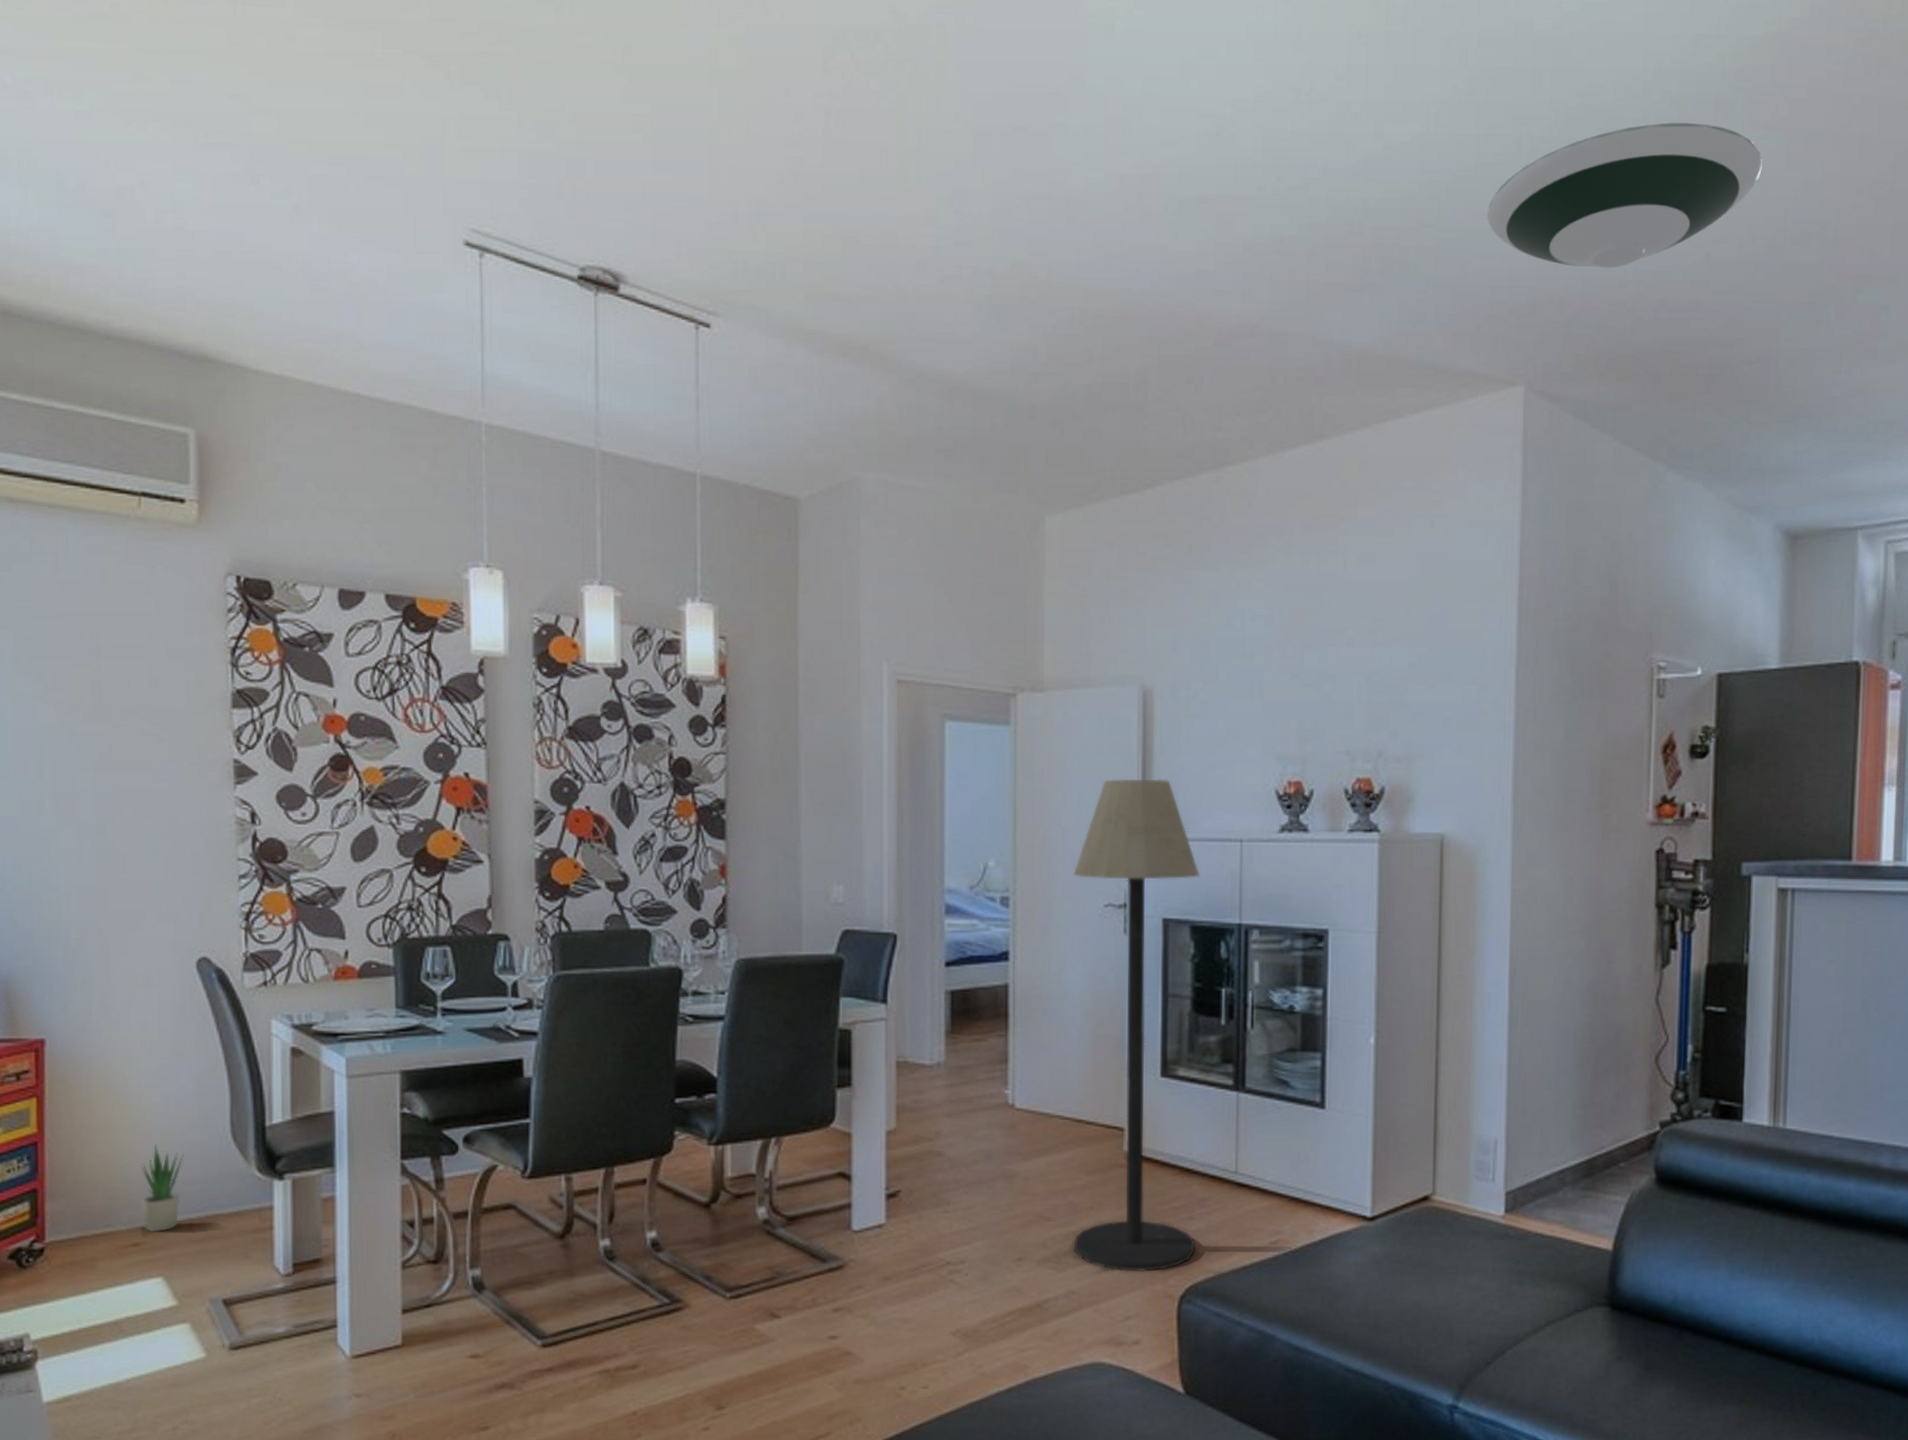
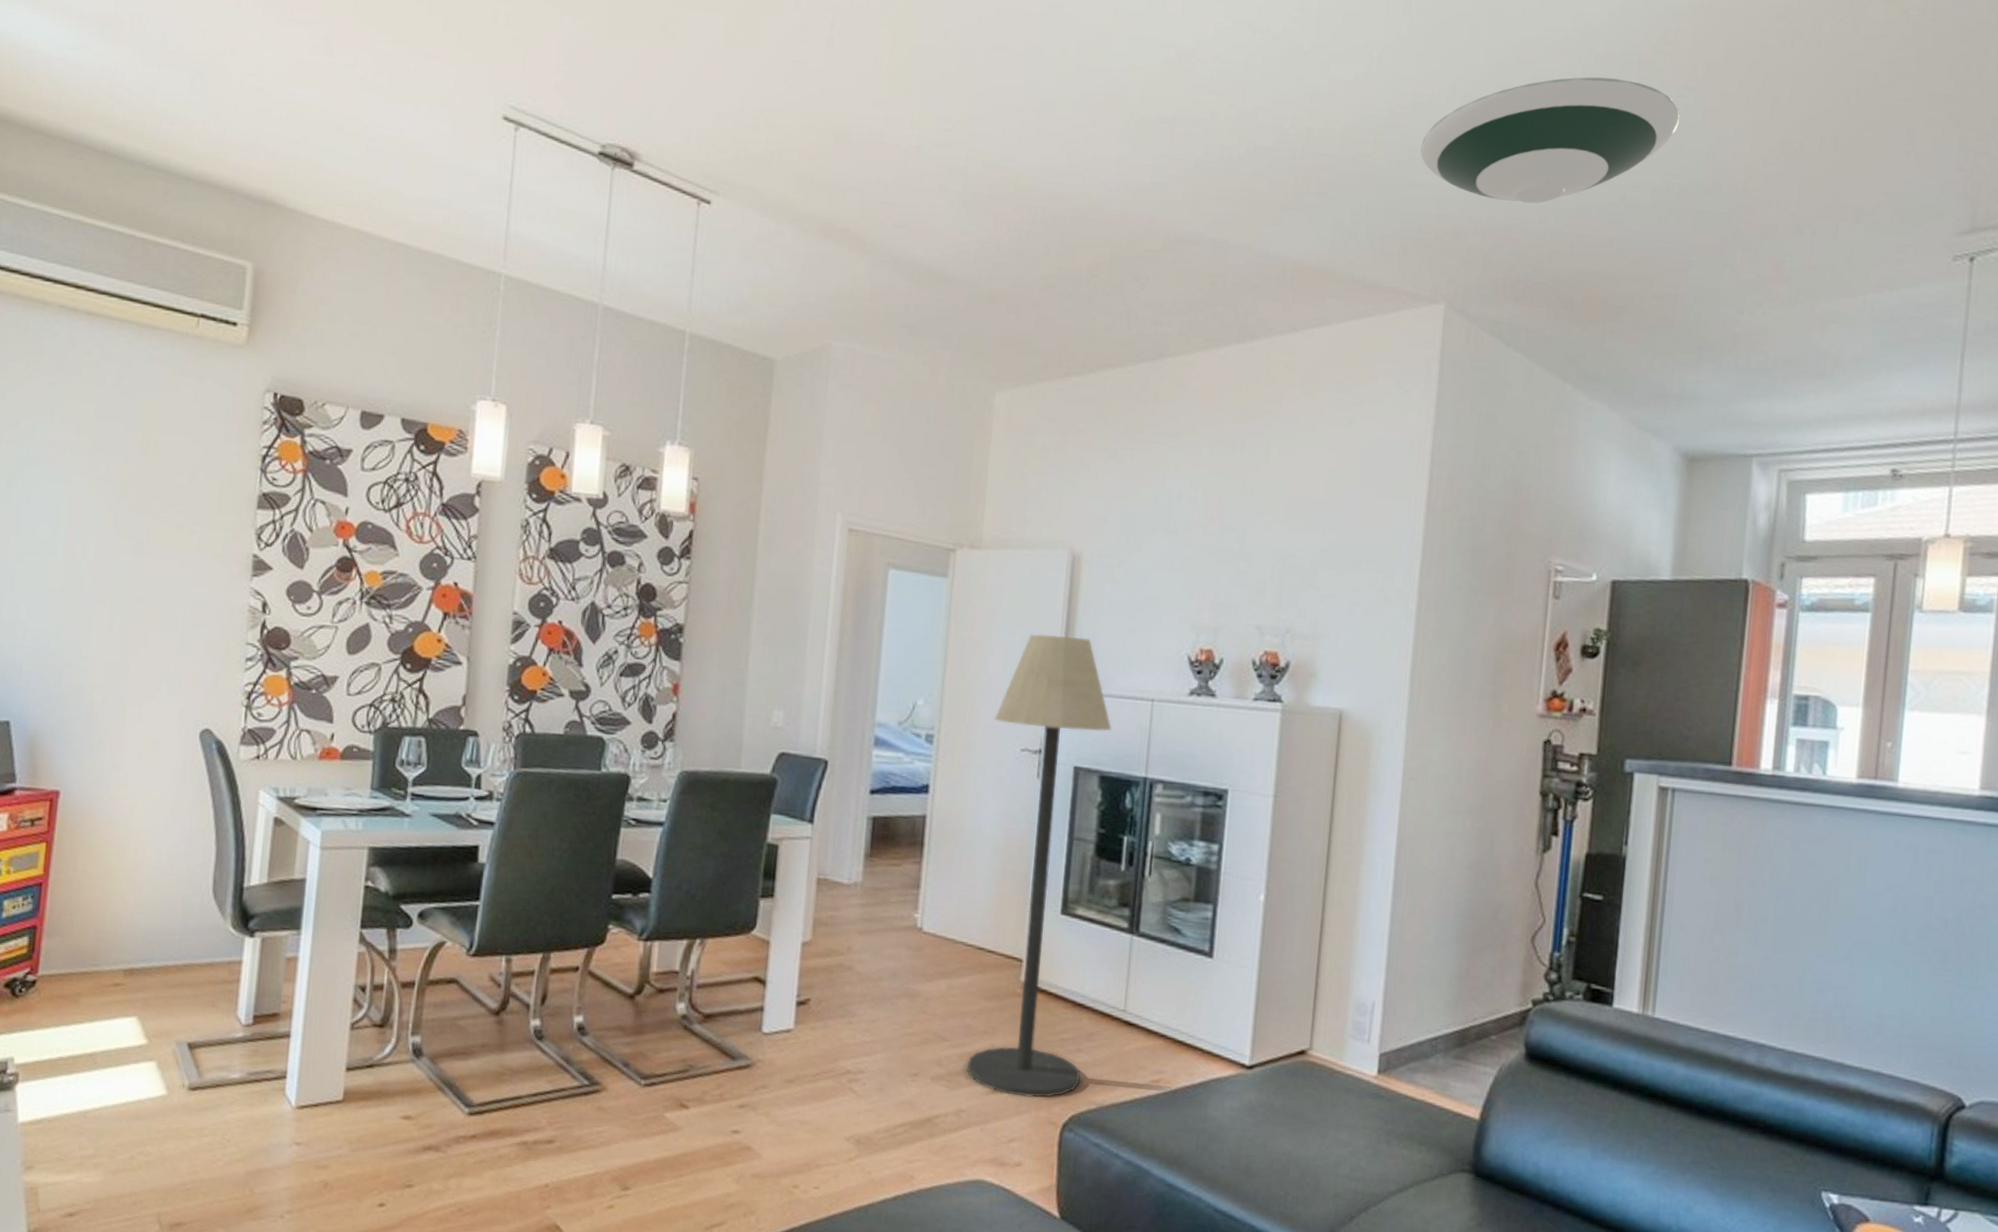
potted plant: present [140,1145,184,1233] -> none [125,895,169,976]

